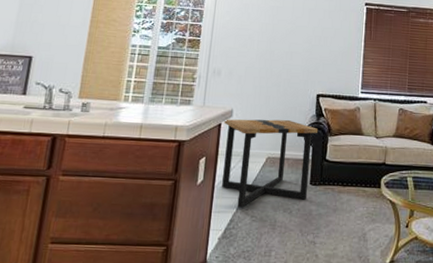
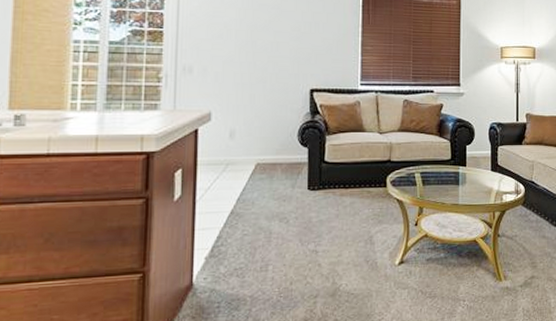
side table: present [222,119,319,208] -> none [201,121,314,222]

